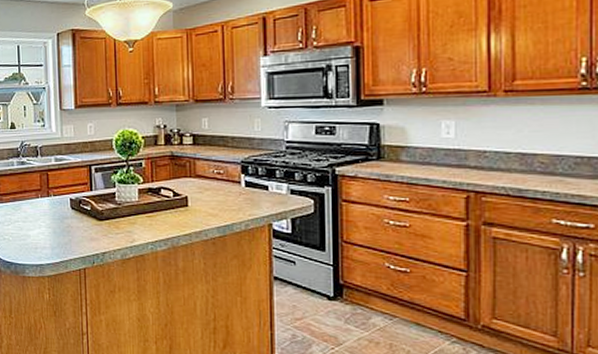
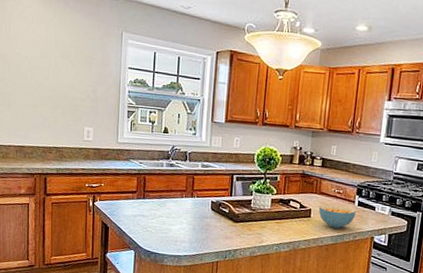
cereal bowl: none [197,189,244,217] -> present [319,204,356,229]

